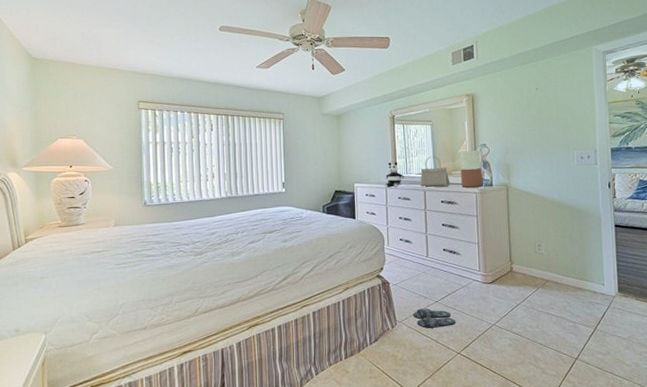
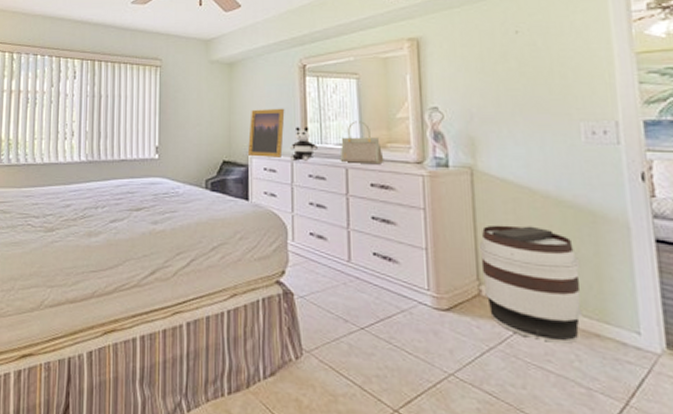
picture frame: none [353,148,380,187] -> present [247,108,285,158]
slippers: present [413,308,456,328] -> none [327,336,392,368]
vase: present [460,150,483,188] -> none [398,115,434,169]
barrel: none [512,222,572,297] -> present [480,225,582,344]

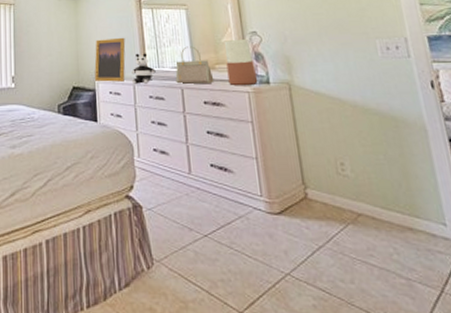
vase: none [398,115,434,169] -> present [223,38,257,86]
barrel: present [480,225,582,344] -> none [302,132,395,238]

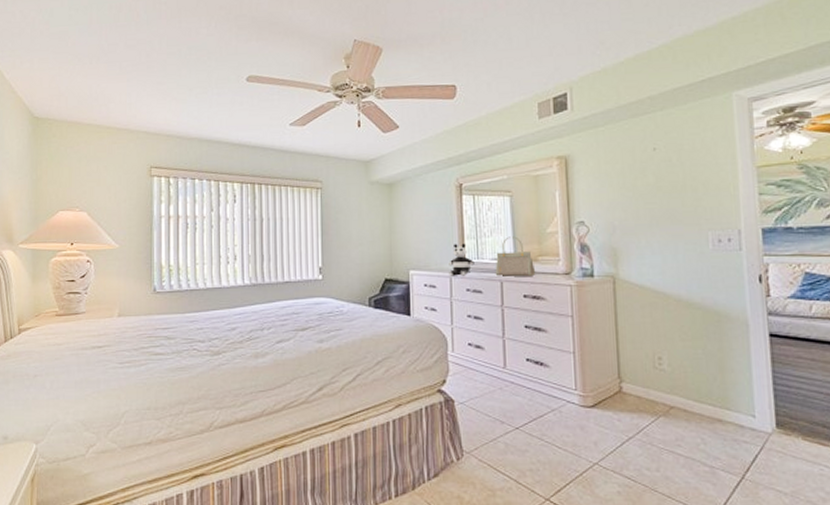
picture frame: present [94,37,126,82] -> none [408,226,443,274]
vase: present [223,38,257,86] -> none [548,229,580,279]

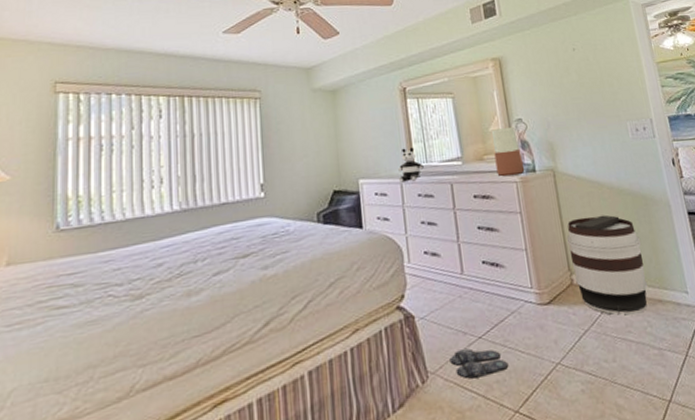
slippers: none [485,436,544,463] -> present [449,348,509,379]
handbag: present [495,236,536,277] -> none [444,137,483,179]
vase: none [548,229,580,279] -> present [491,126,524,176]
barrel: none [621,327,707,429] -> present [567,215,648,315]

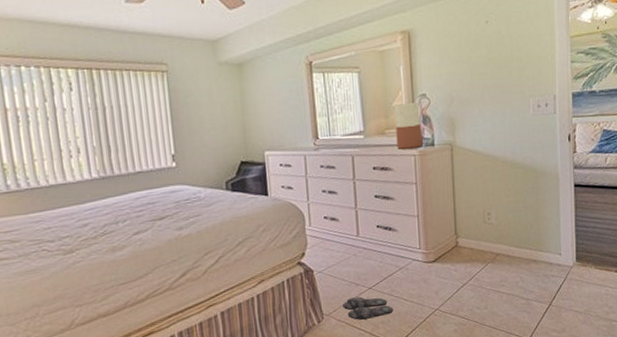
stuffed animal: present [398,147,424,182] -> none [302,121,327,155]
barrel: present [567,215,648,315] -> none [457,186,525,272]

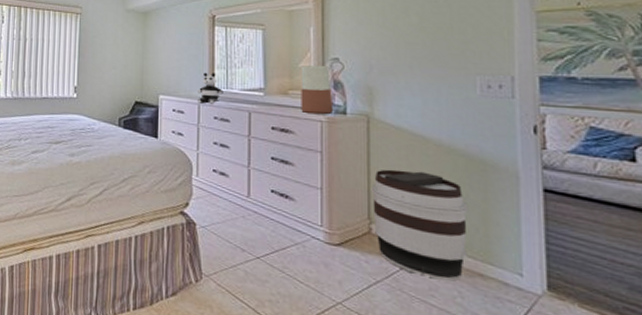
stuffed animal: none [302,121,327,155] -> present [198,72,223,105]
slippers: present [342,296,394,320] -> none [225,263,284,293]
barrel: none [457,186,525,272] -> present [372,169,467,281]

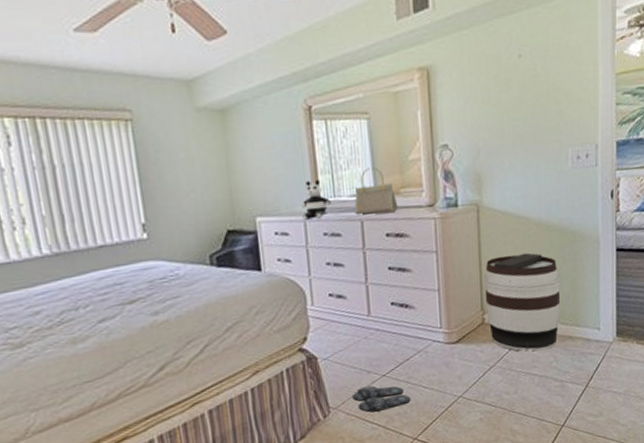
slippers: none [225,263,284,293] -> present [352,385,411,413]
handbag: none [244,69,285,110] -> present [354,167,398,216]
vase: present [301,65,332,115] -> none [410,154,444,212]

